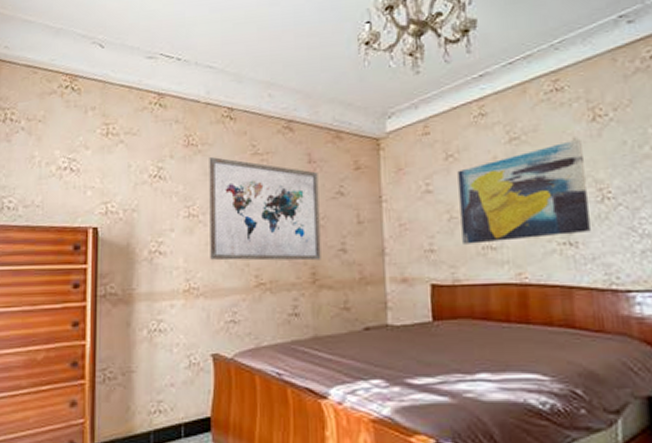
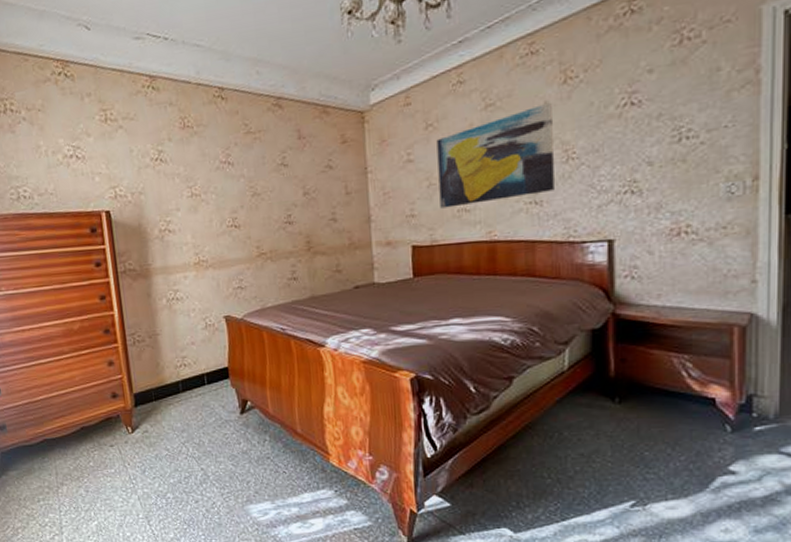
wall art: present [209,157,321,261] -> none [205,138,315,235]

